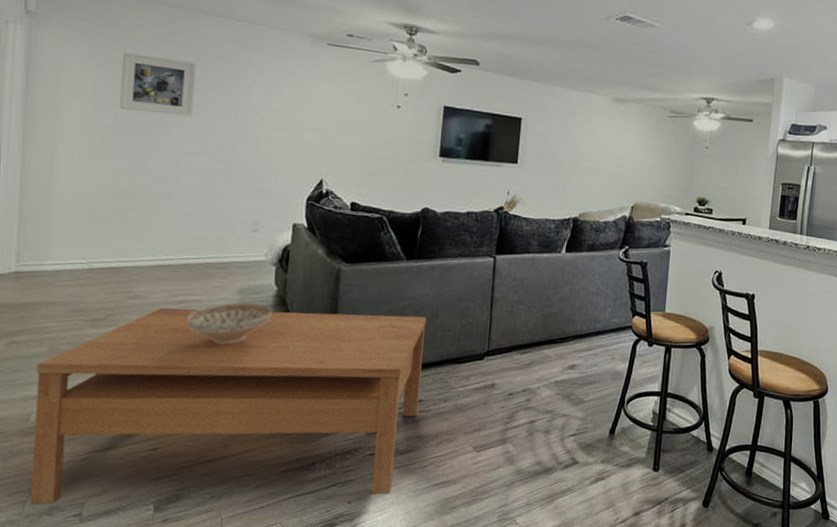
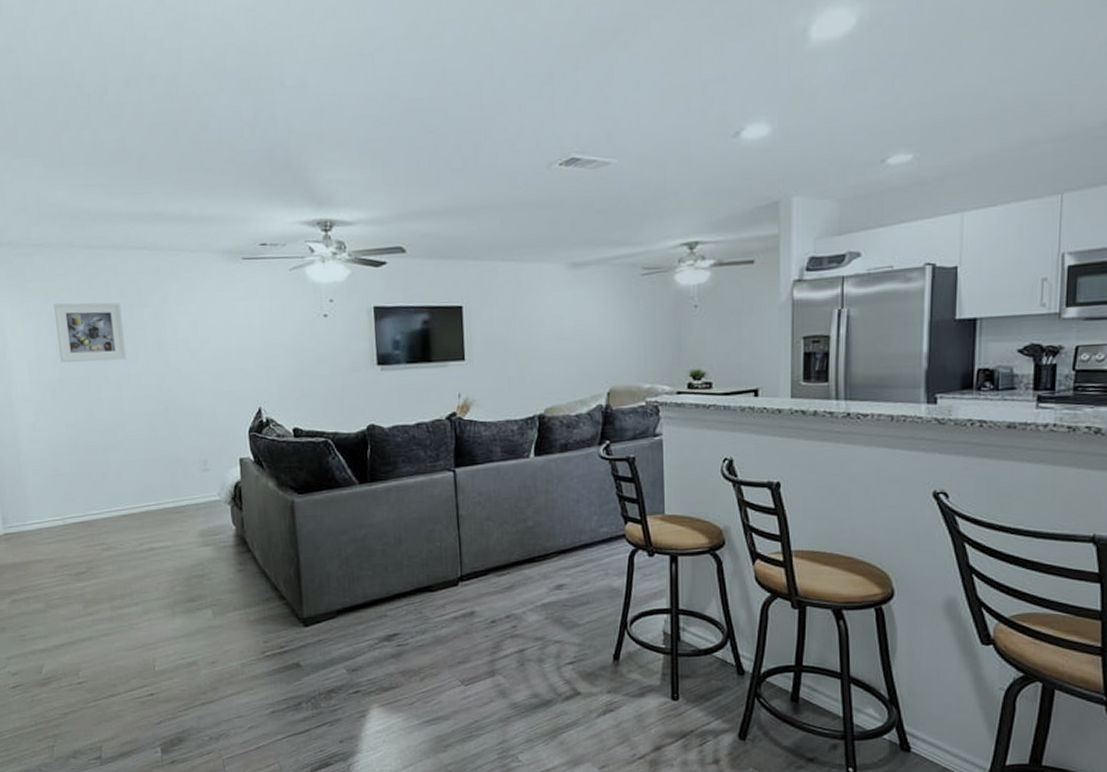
coffee table: present [29,308,427,505] -> none [38,544,396,749]
decorative bowl: present [187,302,272,344] -> none [158,544,235,589]

